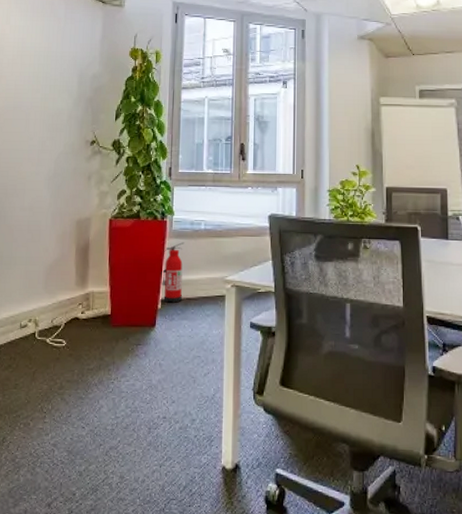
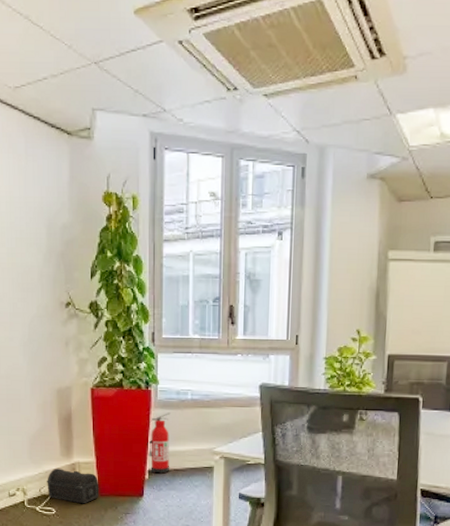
treasure chest: none [59,299,112,335] -> present [46,469,99,504]

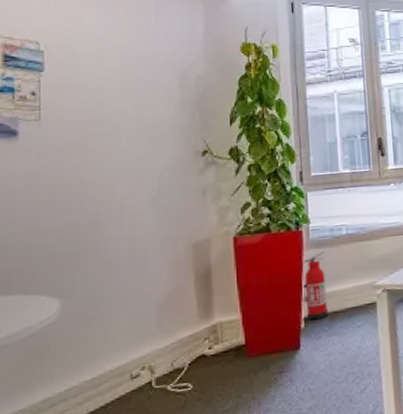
treasure chest: present [46,469,99,504] -> none [179,332,247,372]

